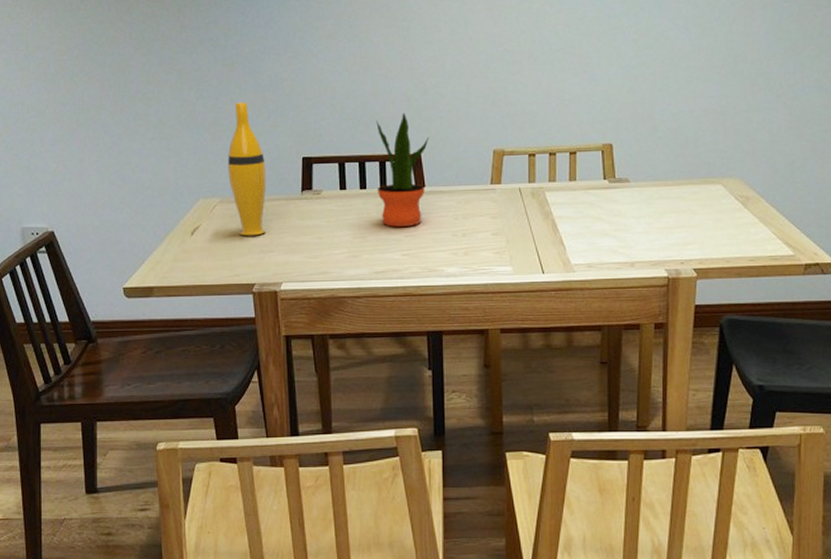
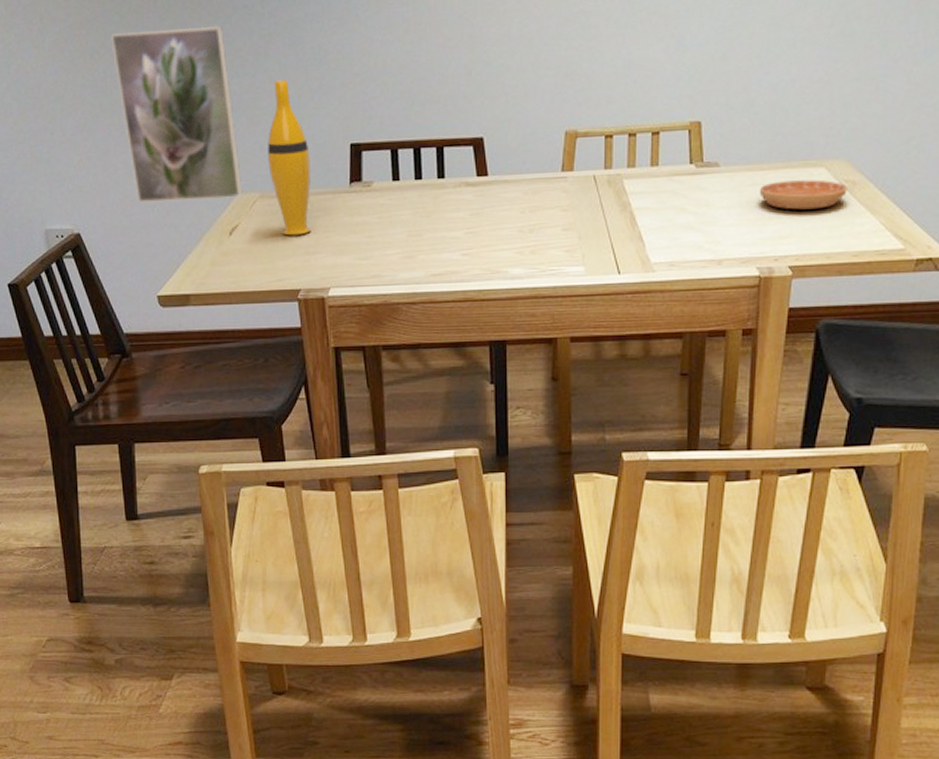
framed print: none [90,54,204,205] -> present [111,25,243,203]
potted plant: present [376,113,429,227] -> none [433,89,493,223]
saucer: none [665,194,742,220] -> present [759,179,847,210]

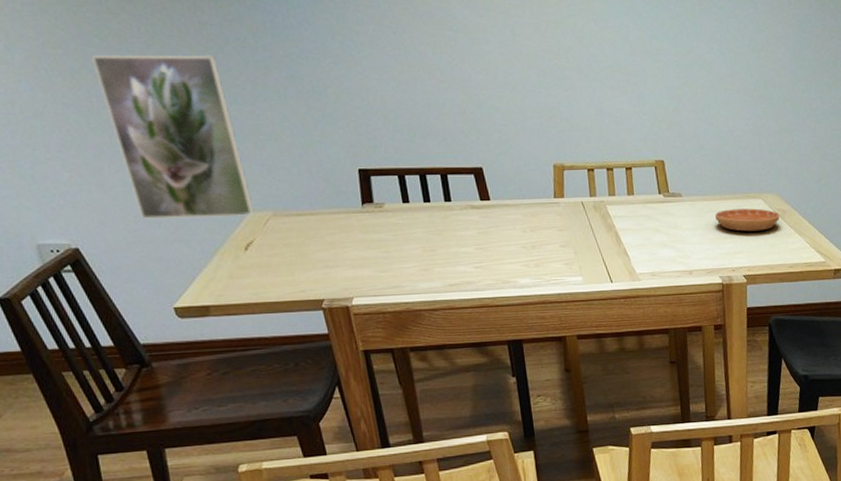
vase: present [268,80,312,236] -> none [275,109,329,251]

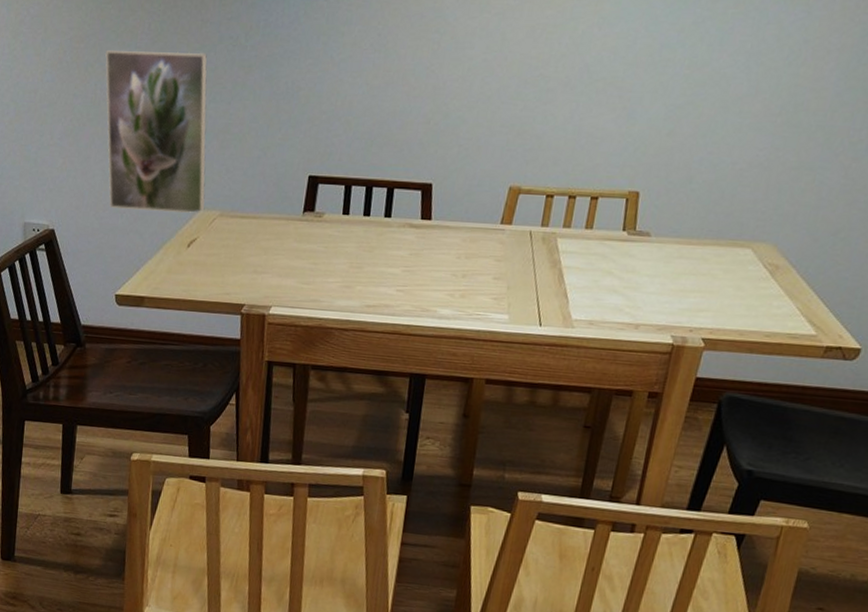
saucer: present [714,208,780,232] -> none [684,257,770,288]

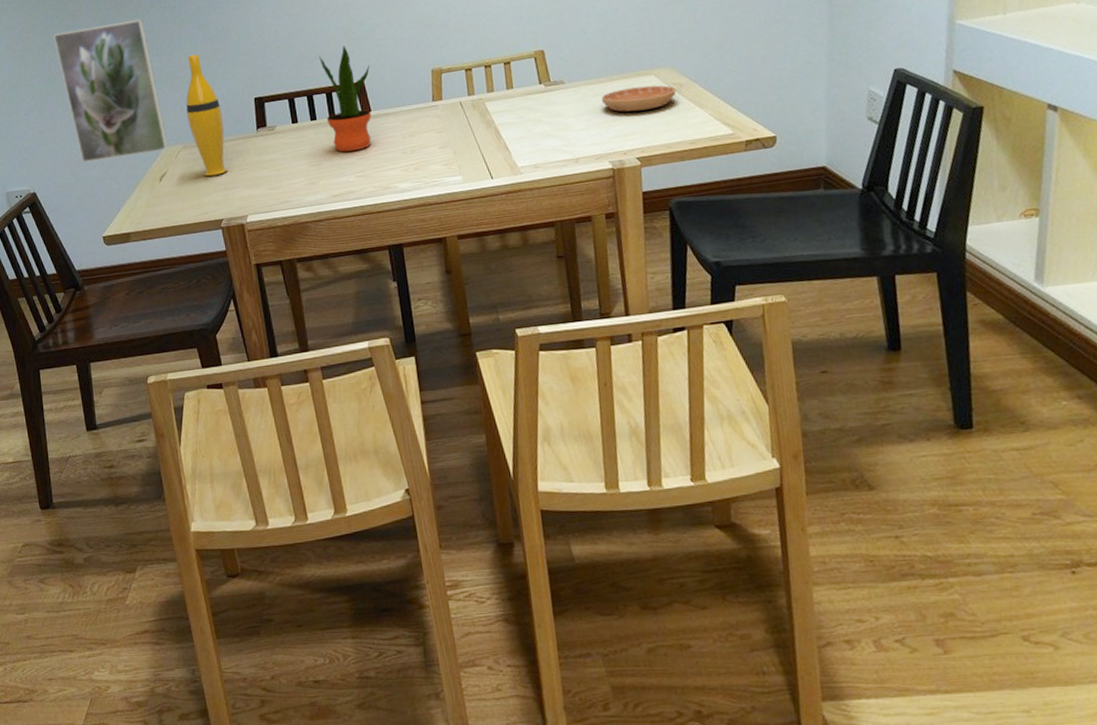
vase: none [231,109,271,255] -> present [186,54,228,177]
potted plant: none [380,137,444,261] -> present [319,46,371,152]
saucer: none [684,257,770,288] -> present [601,85,676,112]

